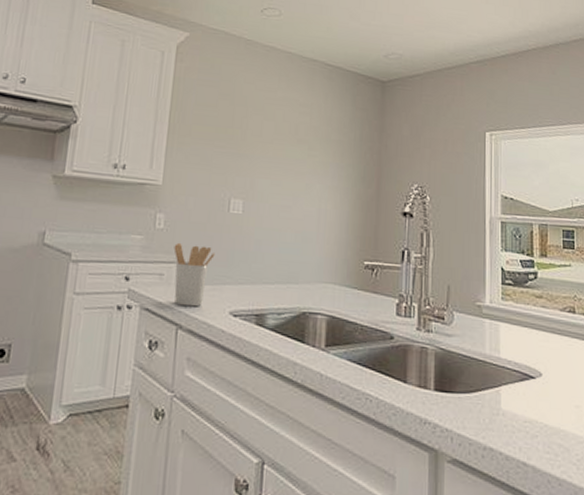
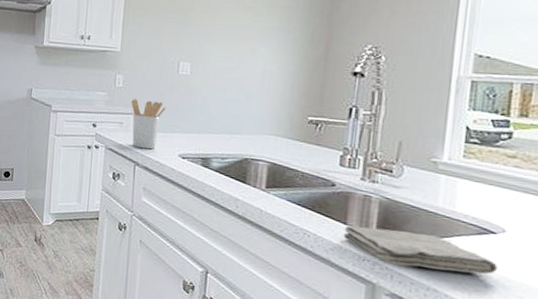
washcloth: none [404,383,539,425] -> present [343,225,498,275]

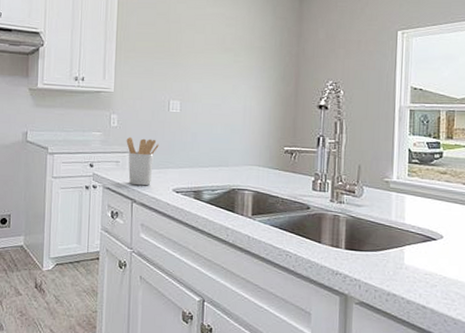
washcloth: present [343,225,498,275] -> none [319,243,439,277]

